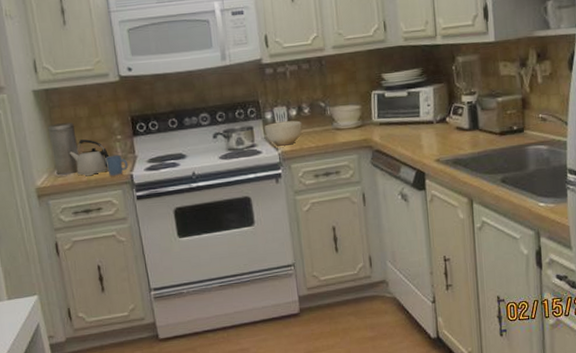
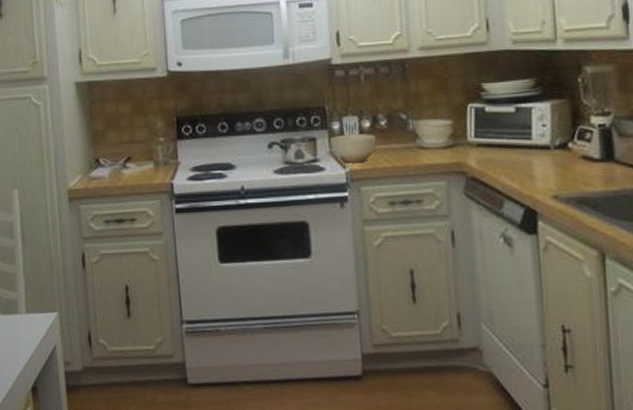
canister: present [48,121,80,175] -> none [87,118,117,178]
kettle: present [69,139,110,177] -> none [106,139,150,181]
mug: present [105,154,129,177] -> none [144,159,170,184]

